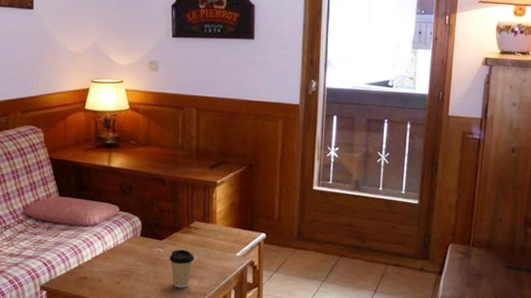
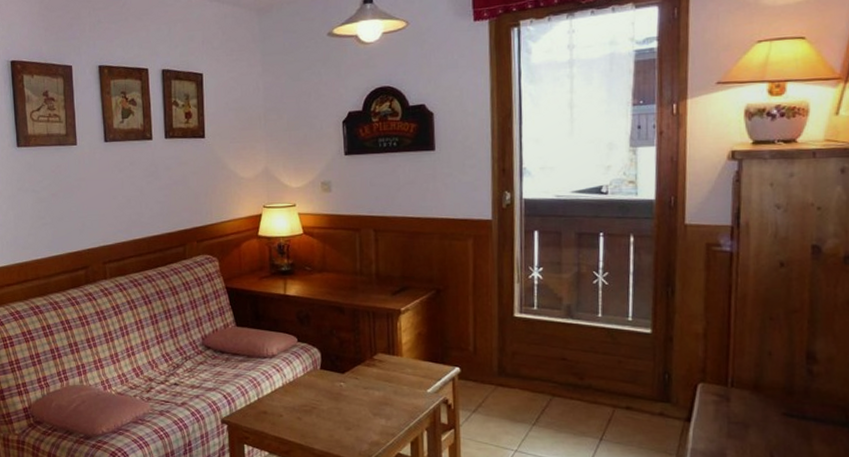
coffee cup: present [169,249,194,288] -> none [352,384,380,427]

